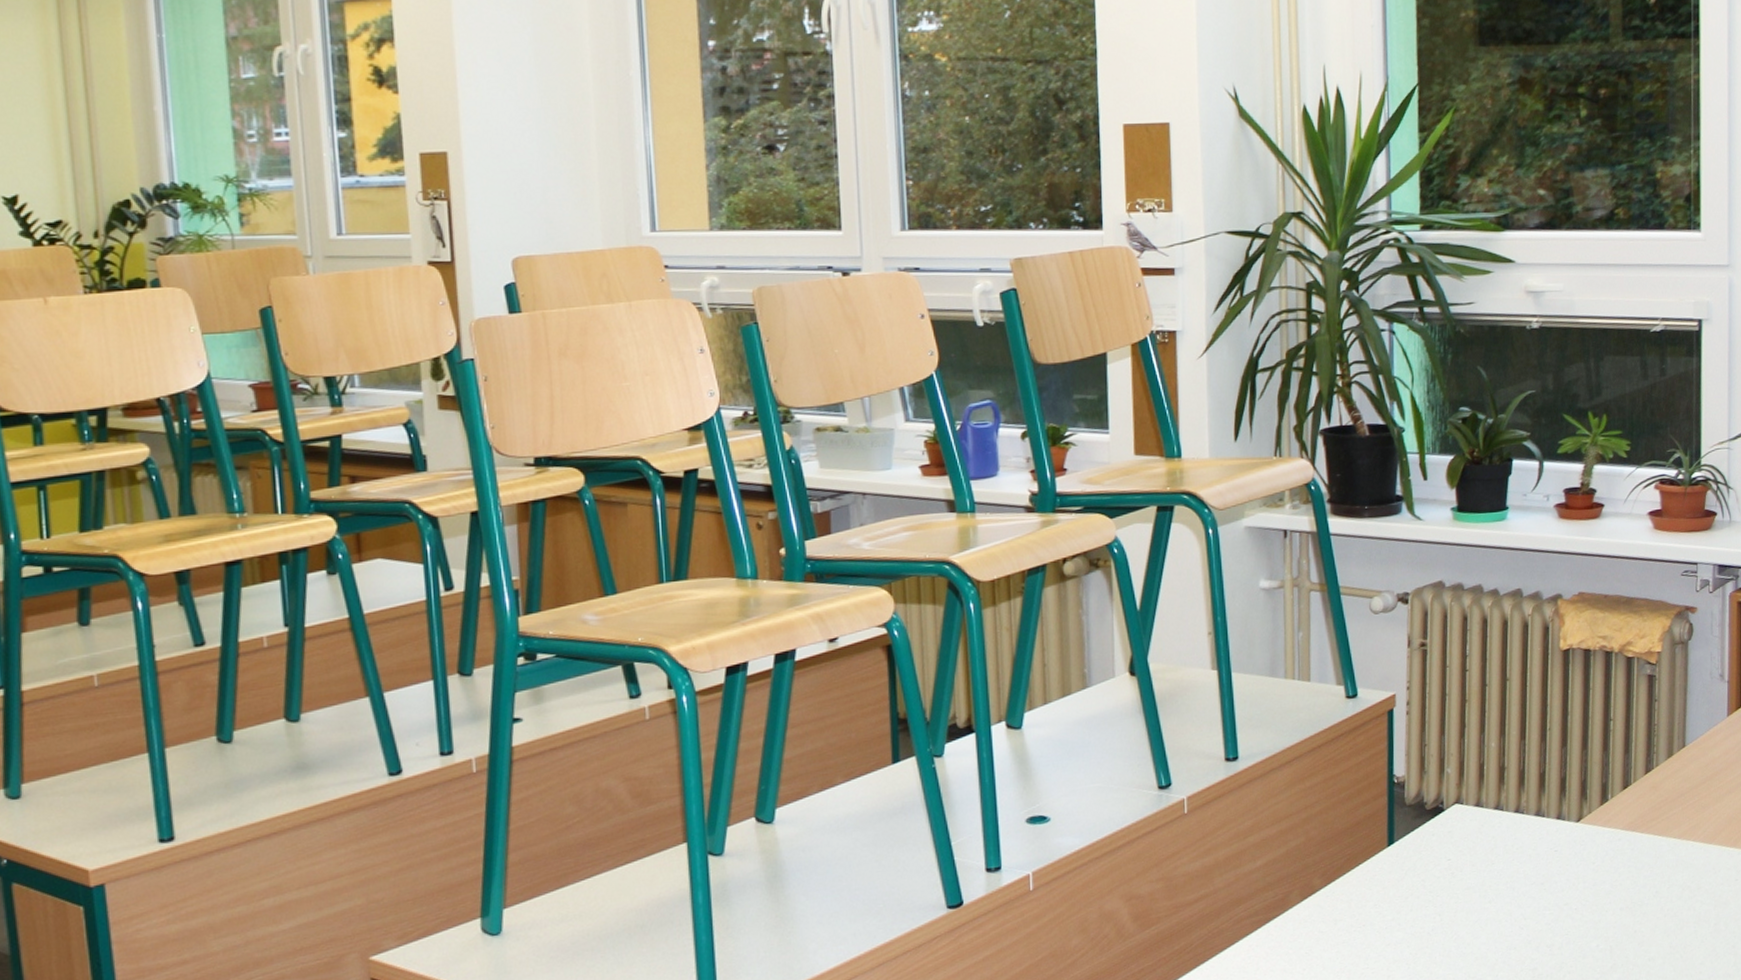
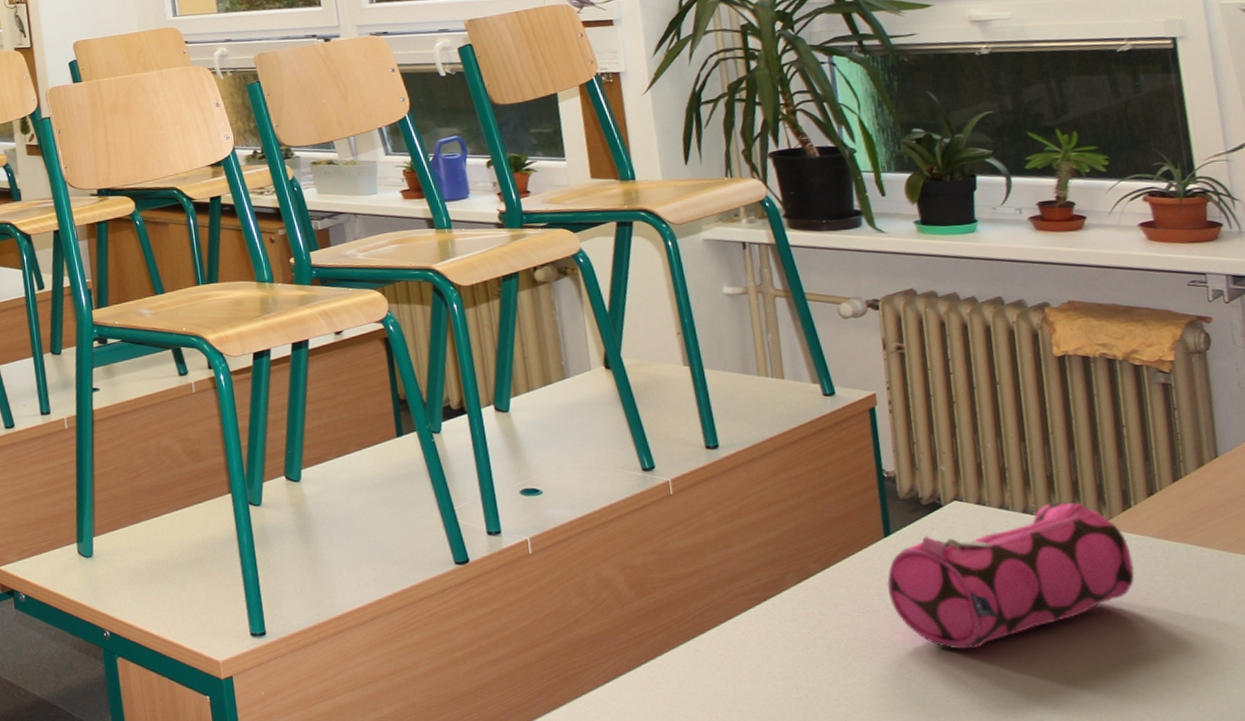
pencil case: none [1384,798,1603,957] -> present [886,501,1135,650]

